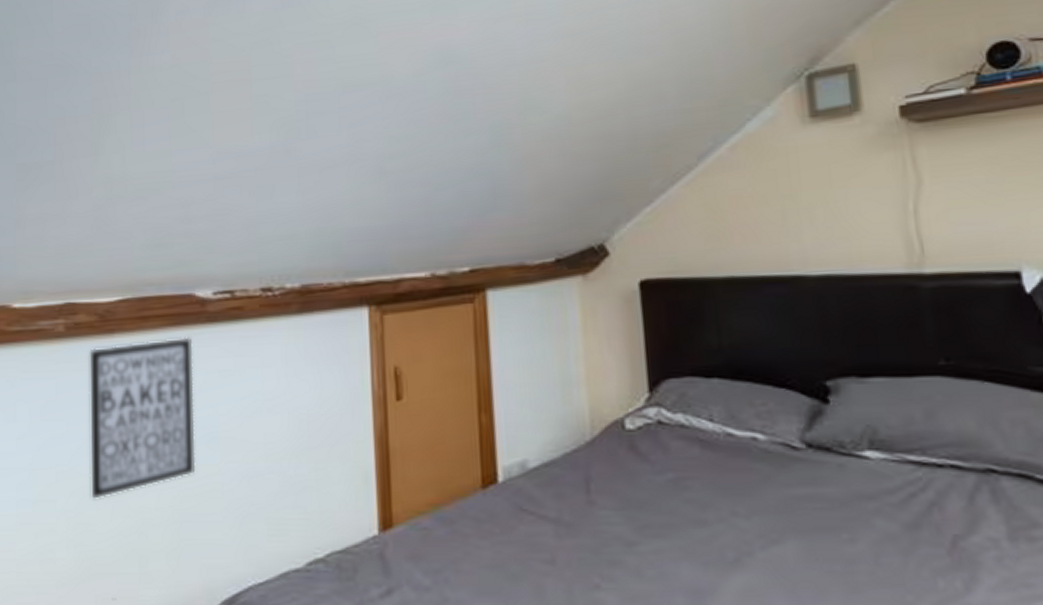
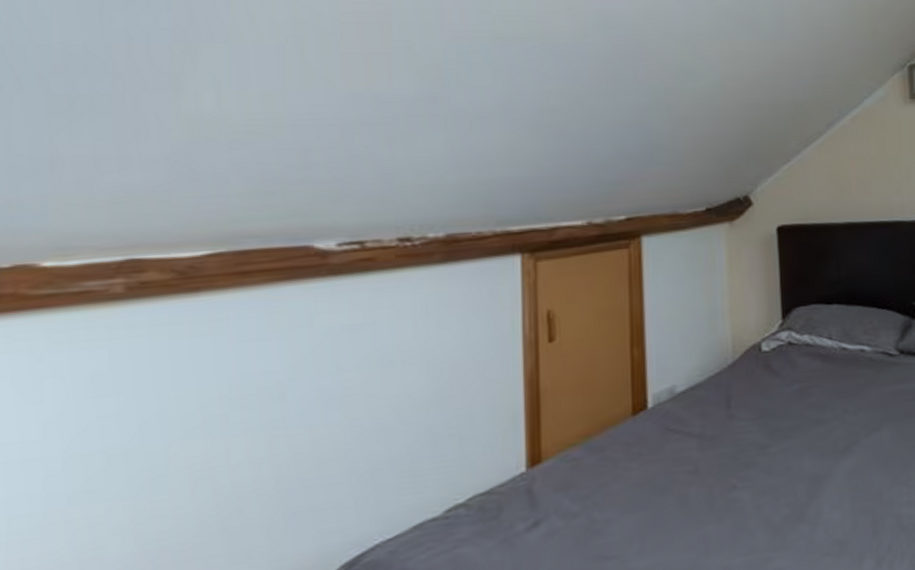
wall art: present [88,337,196,501] -> none [159,291,310,482]

